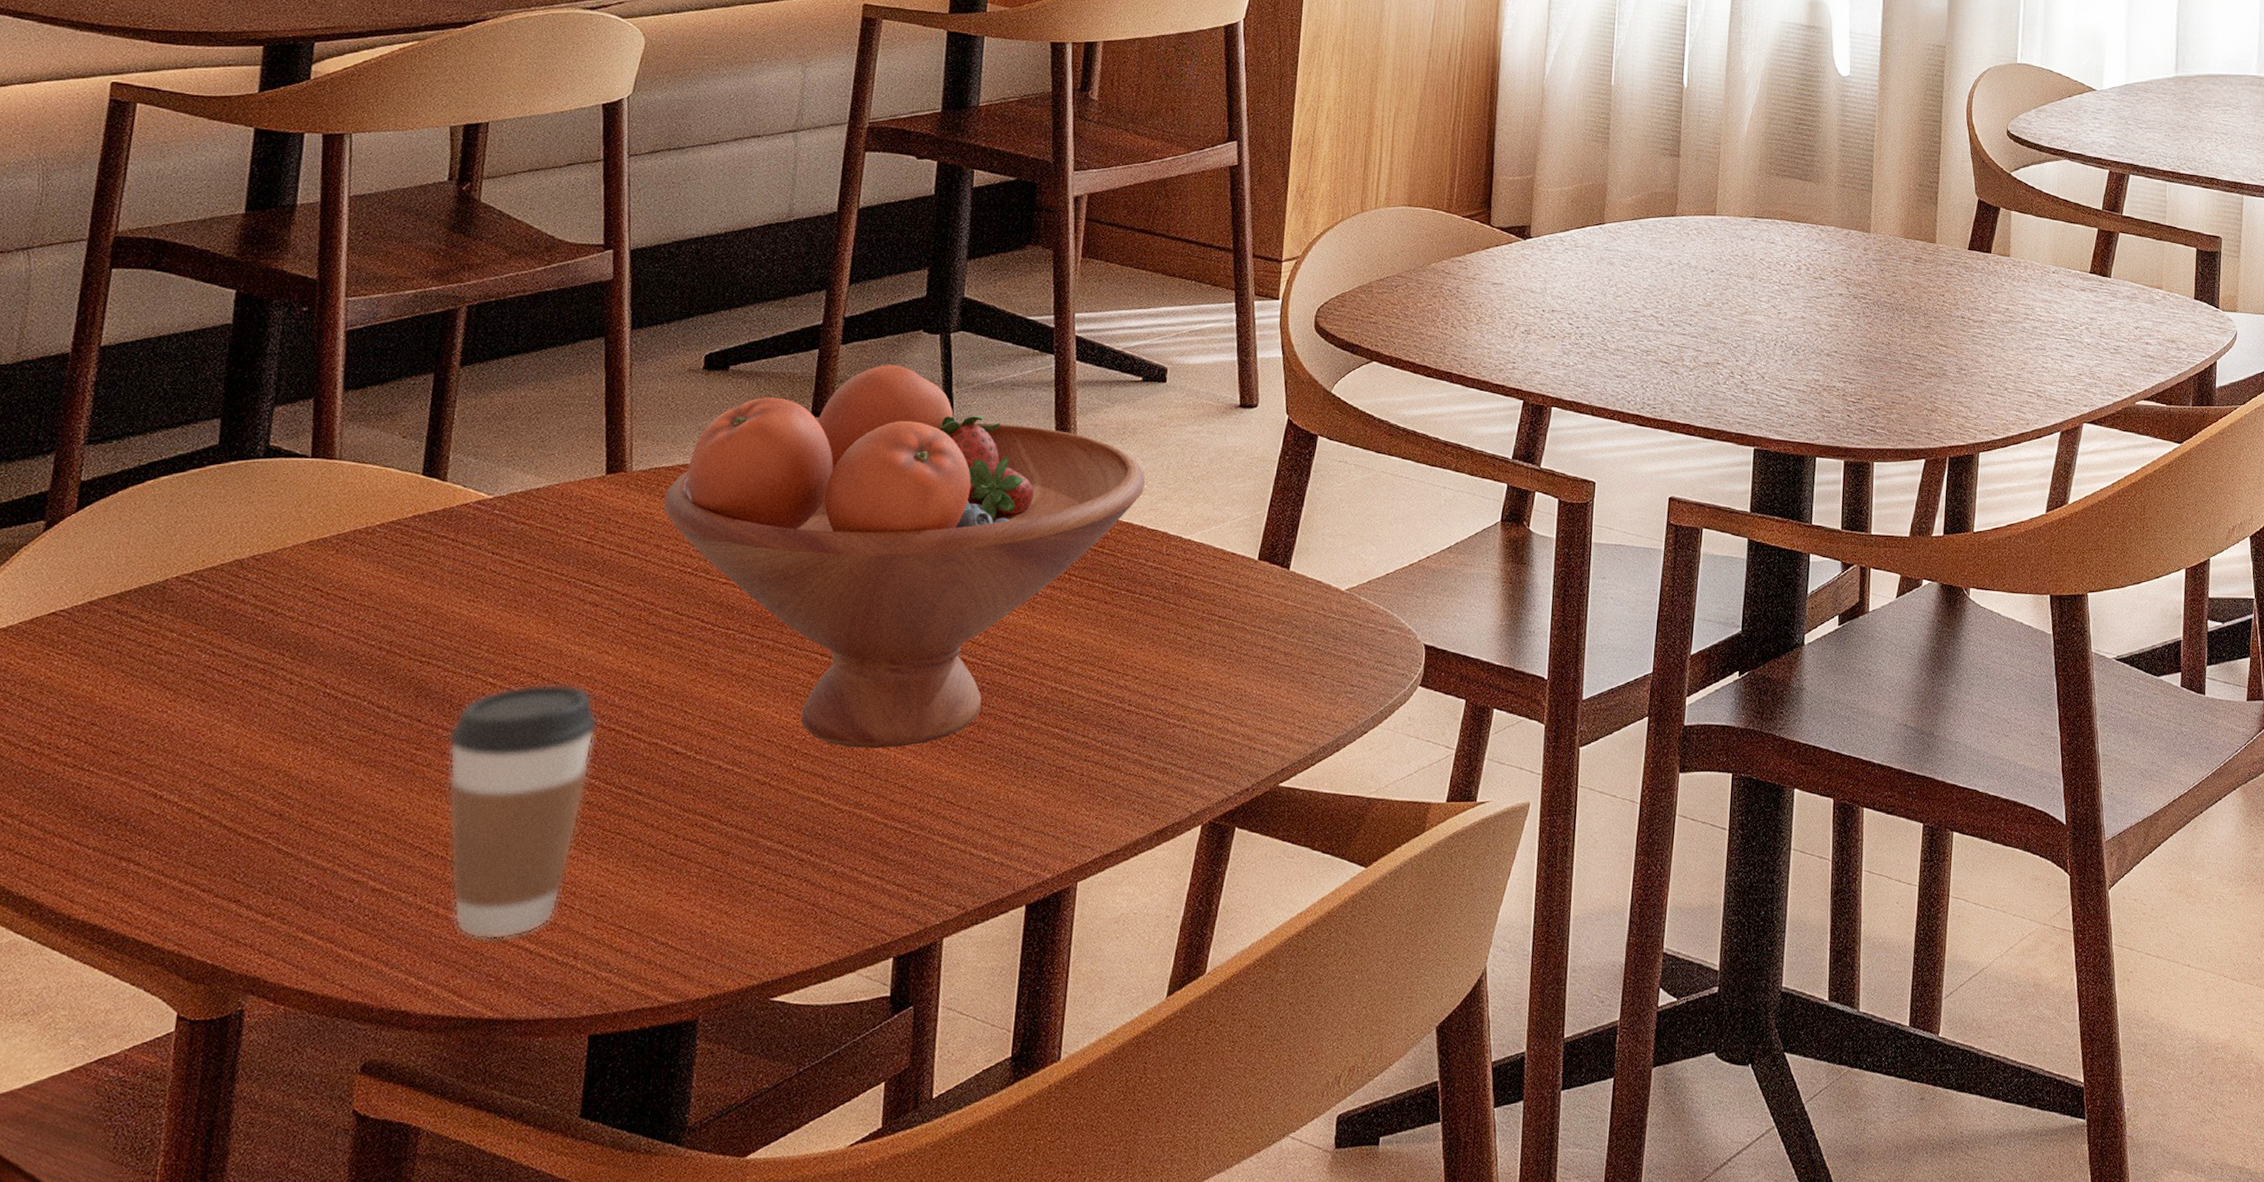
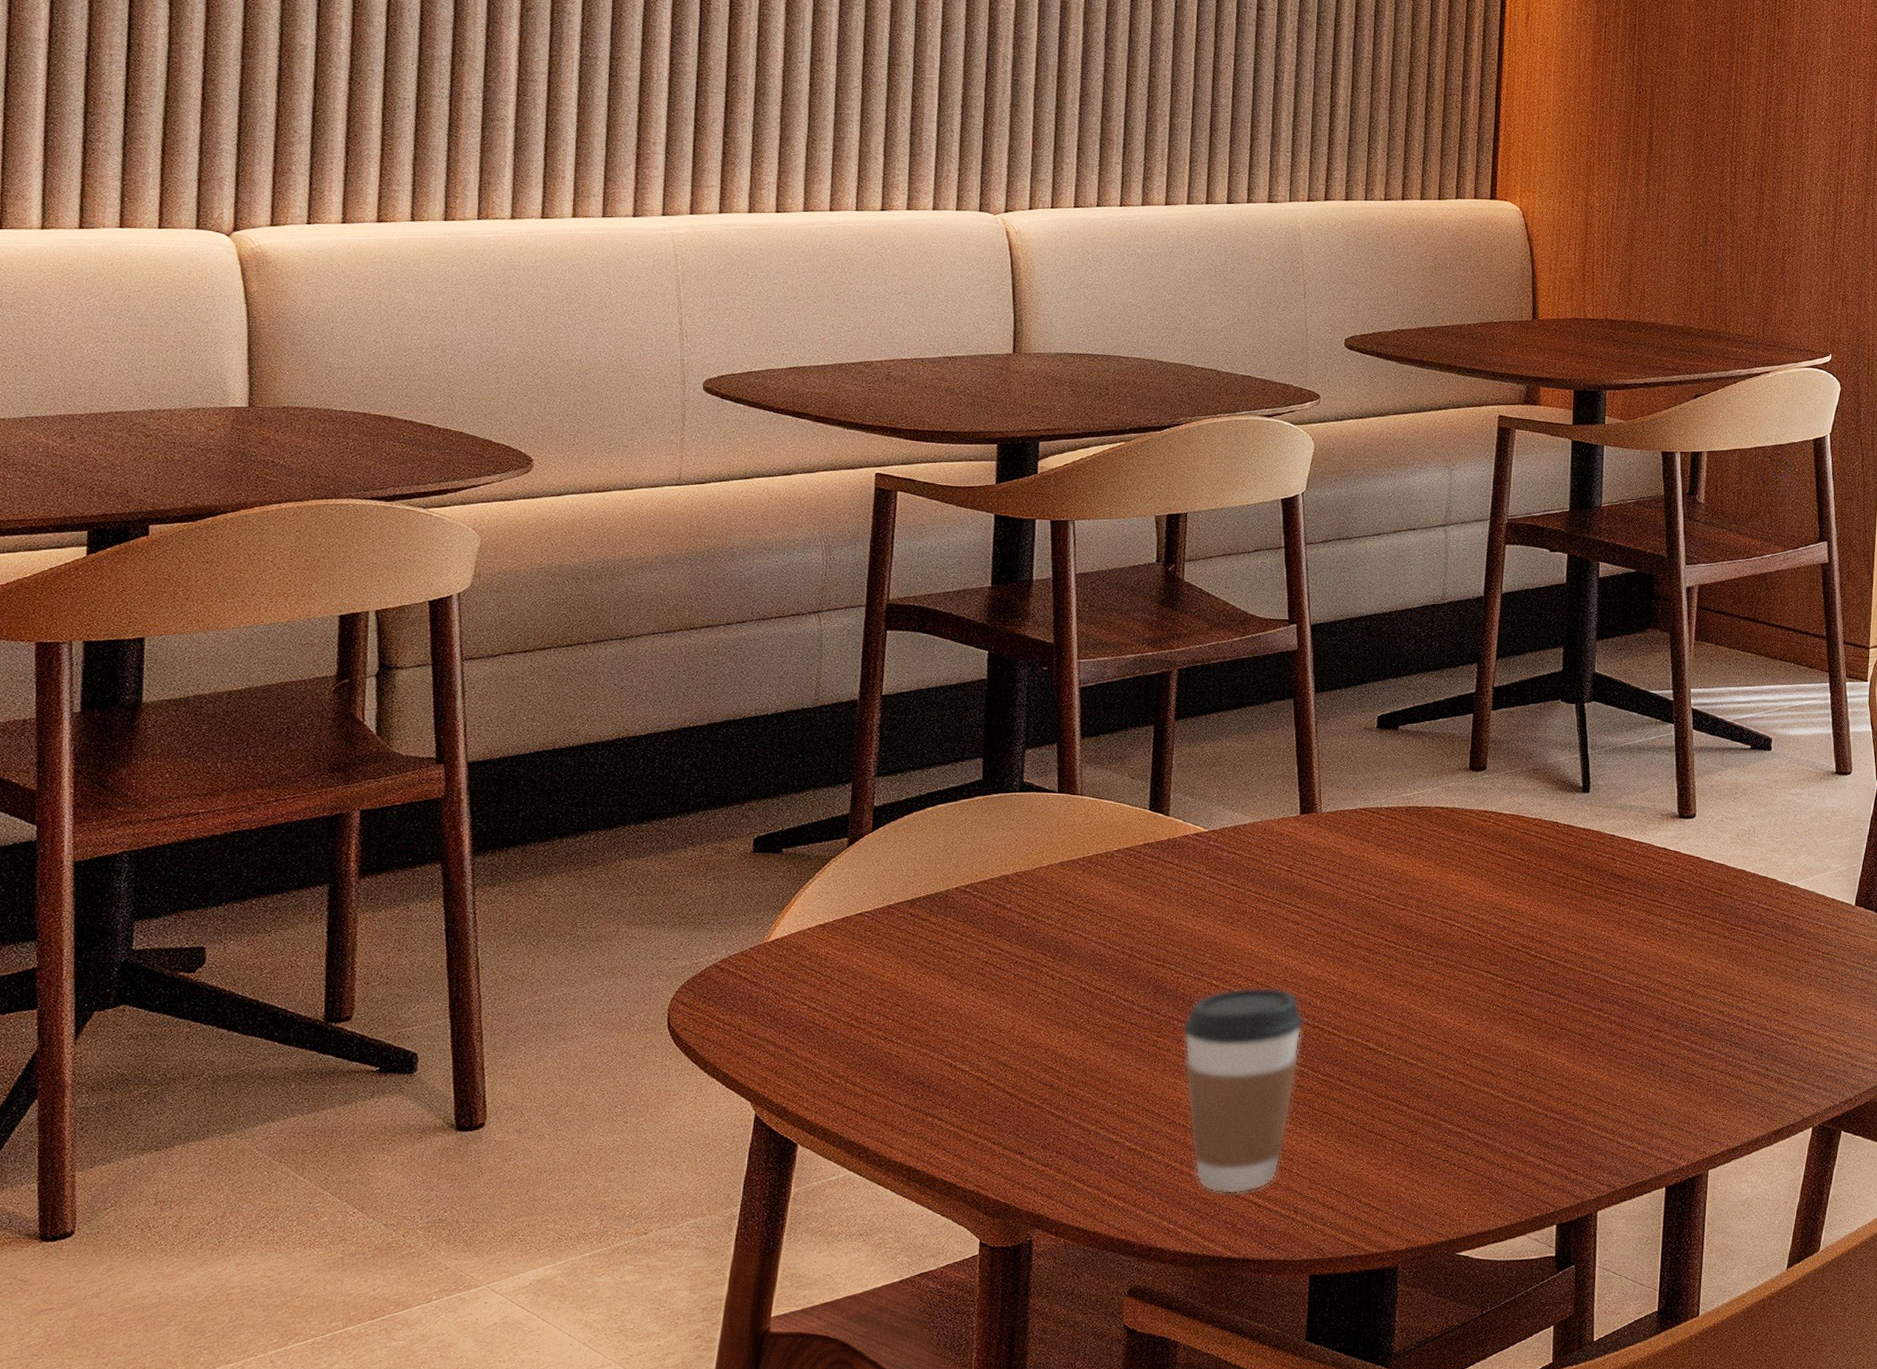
fruit bowl: present [663,365,1146,749] -> none [1349,728,1756,1052]

